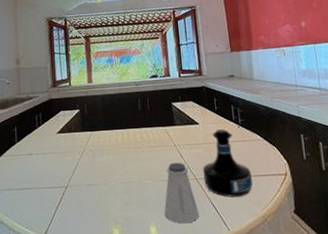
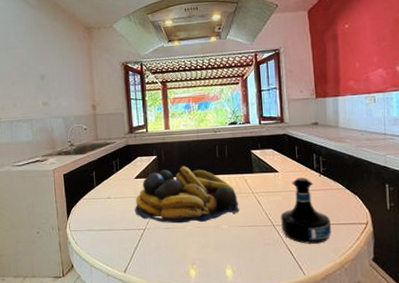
fruit bowl: none [57,119,162,180] -> present [135,166,239,224]
saltshaker: present [164,162,199,224] -> none [240,209,275,267]

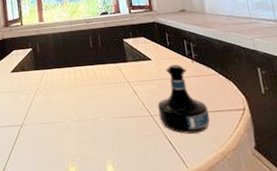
fruit bowl: present [135,166,239,224] -> none [12,57,116,118]

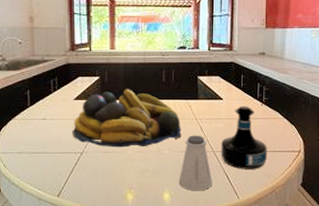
fruit bowl: none [12,57,116,118] -> present [73,89,182,148]
saltshaker: none [120,98,156,162] -> present [178,135,212,191]

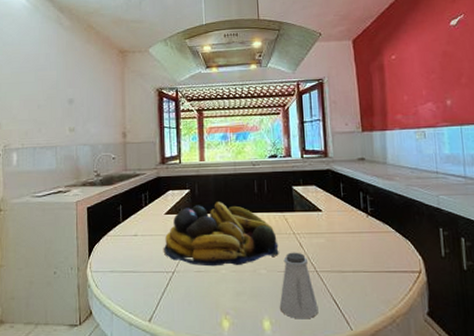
tequila bottle: present [221,106,267,170] -> none [325,218,381,294]

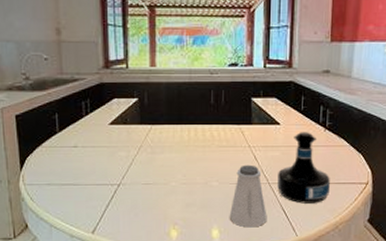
fruit bowl: present [164,202,279,267] -> none [108,112,233,179]
tequila bottle: none [325,218,381,294] -> present [277,132,330,204]

